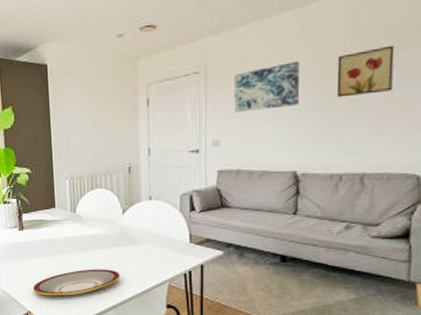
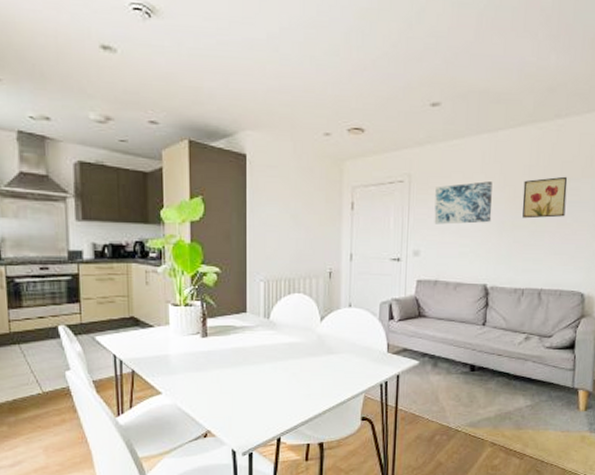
plate: present [32,269,120,296] -> none [214,380,315,412]

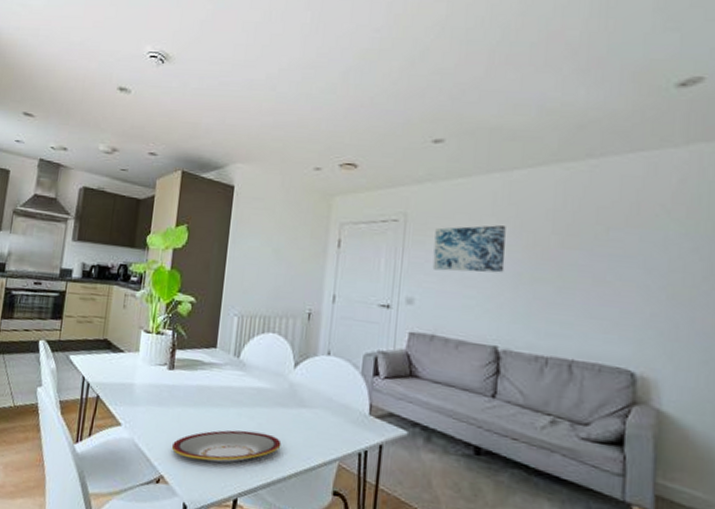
plate: none [214,380,315,412] -> present [171,430,282,463]
wall art: present [522,176,568,219] -> none [544,224,606,273]

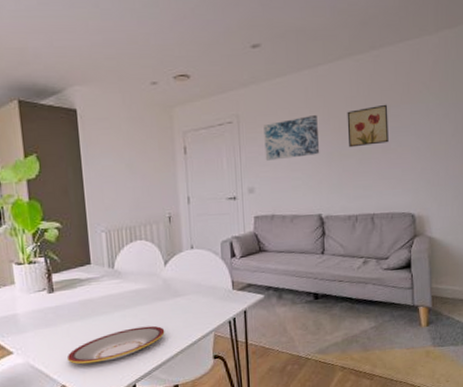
wall art: none [544,224,606,273] -> present [347,104,389,148]

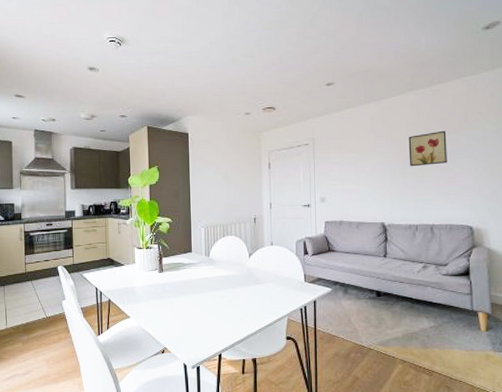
plate: present [66,325,165,365] -> none [169,306,247,332]
wall art: present [264,115,320,161] -> none [335,139,384,176]

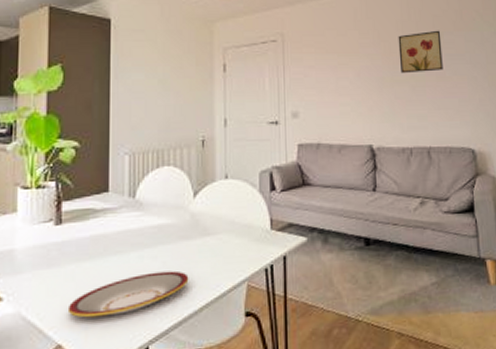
plate: none [169,306,247,332] -> present [67,270,189,318]

